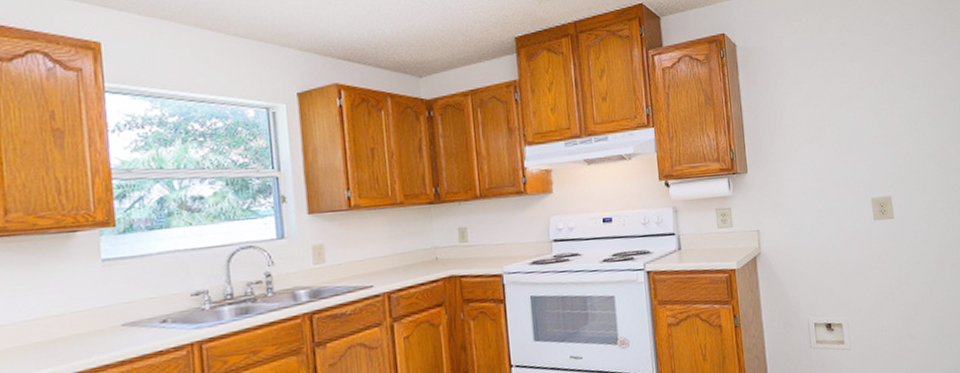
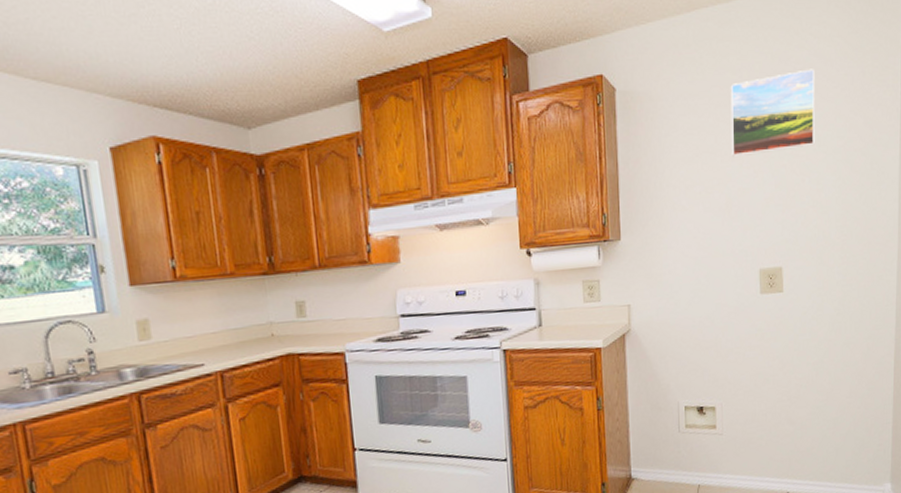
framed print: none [833,29,909,101] -> present [730,69,815,156]

